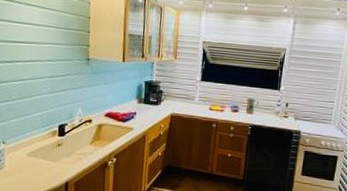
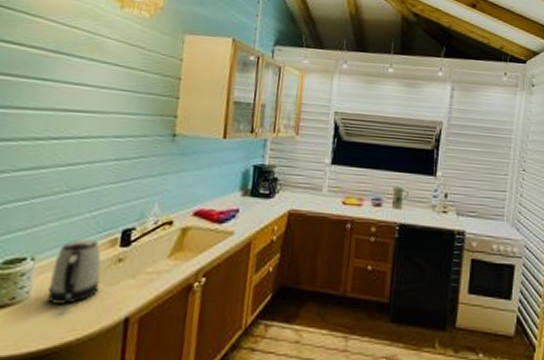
kettle: none [15,131,48,173] -> present [46,239,101,305]

